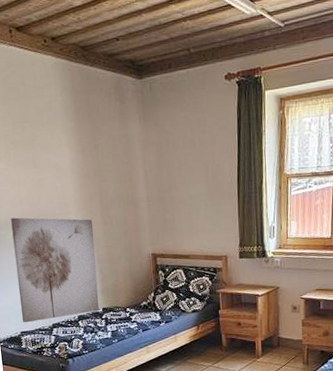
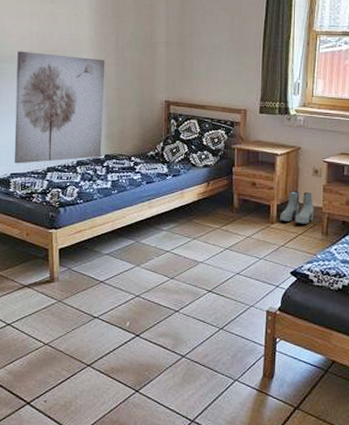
boots: none [264,326,295,357] -> present [279,190,314,224]

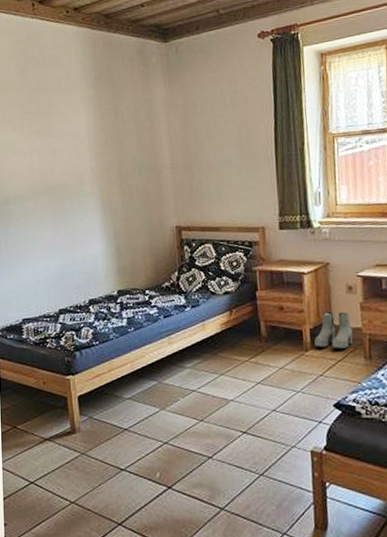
wall art: present [14,51,105,164] -> none [20,189,114,309]

